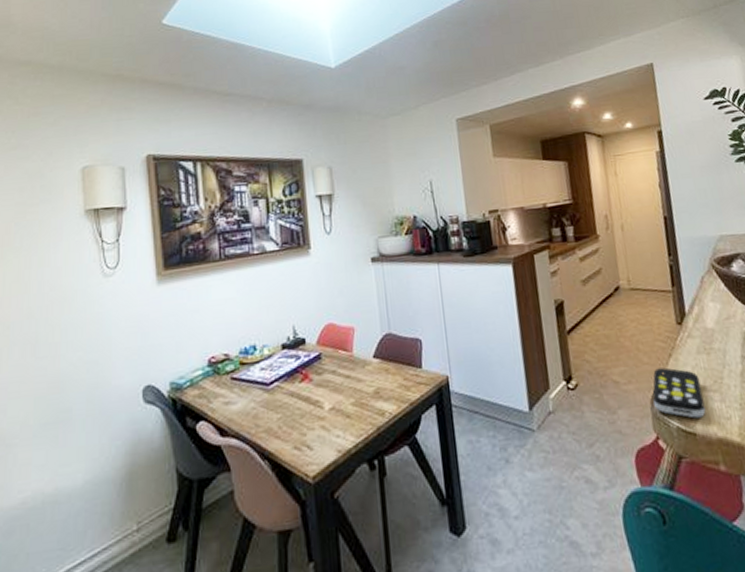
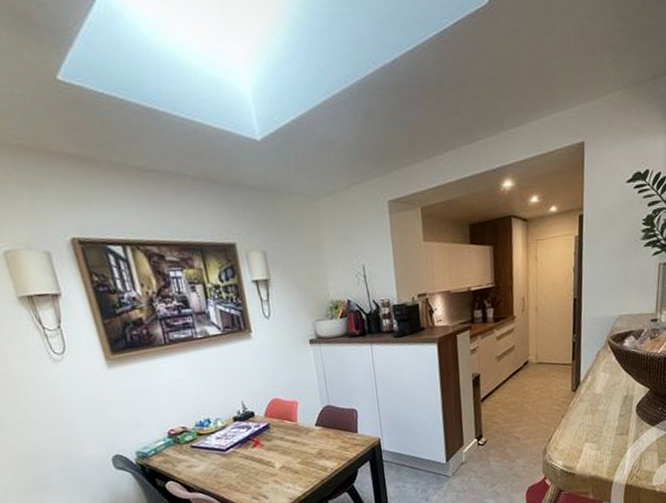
remote control: present [652,367,706,419] -> none [545,426,585,463]

